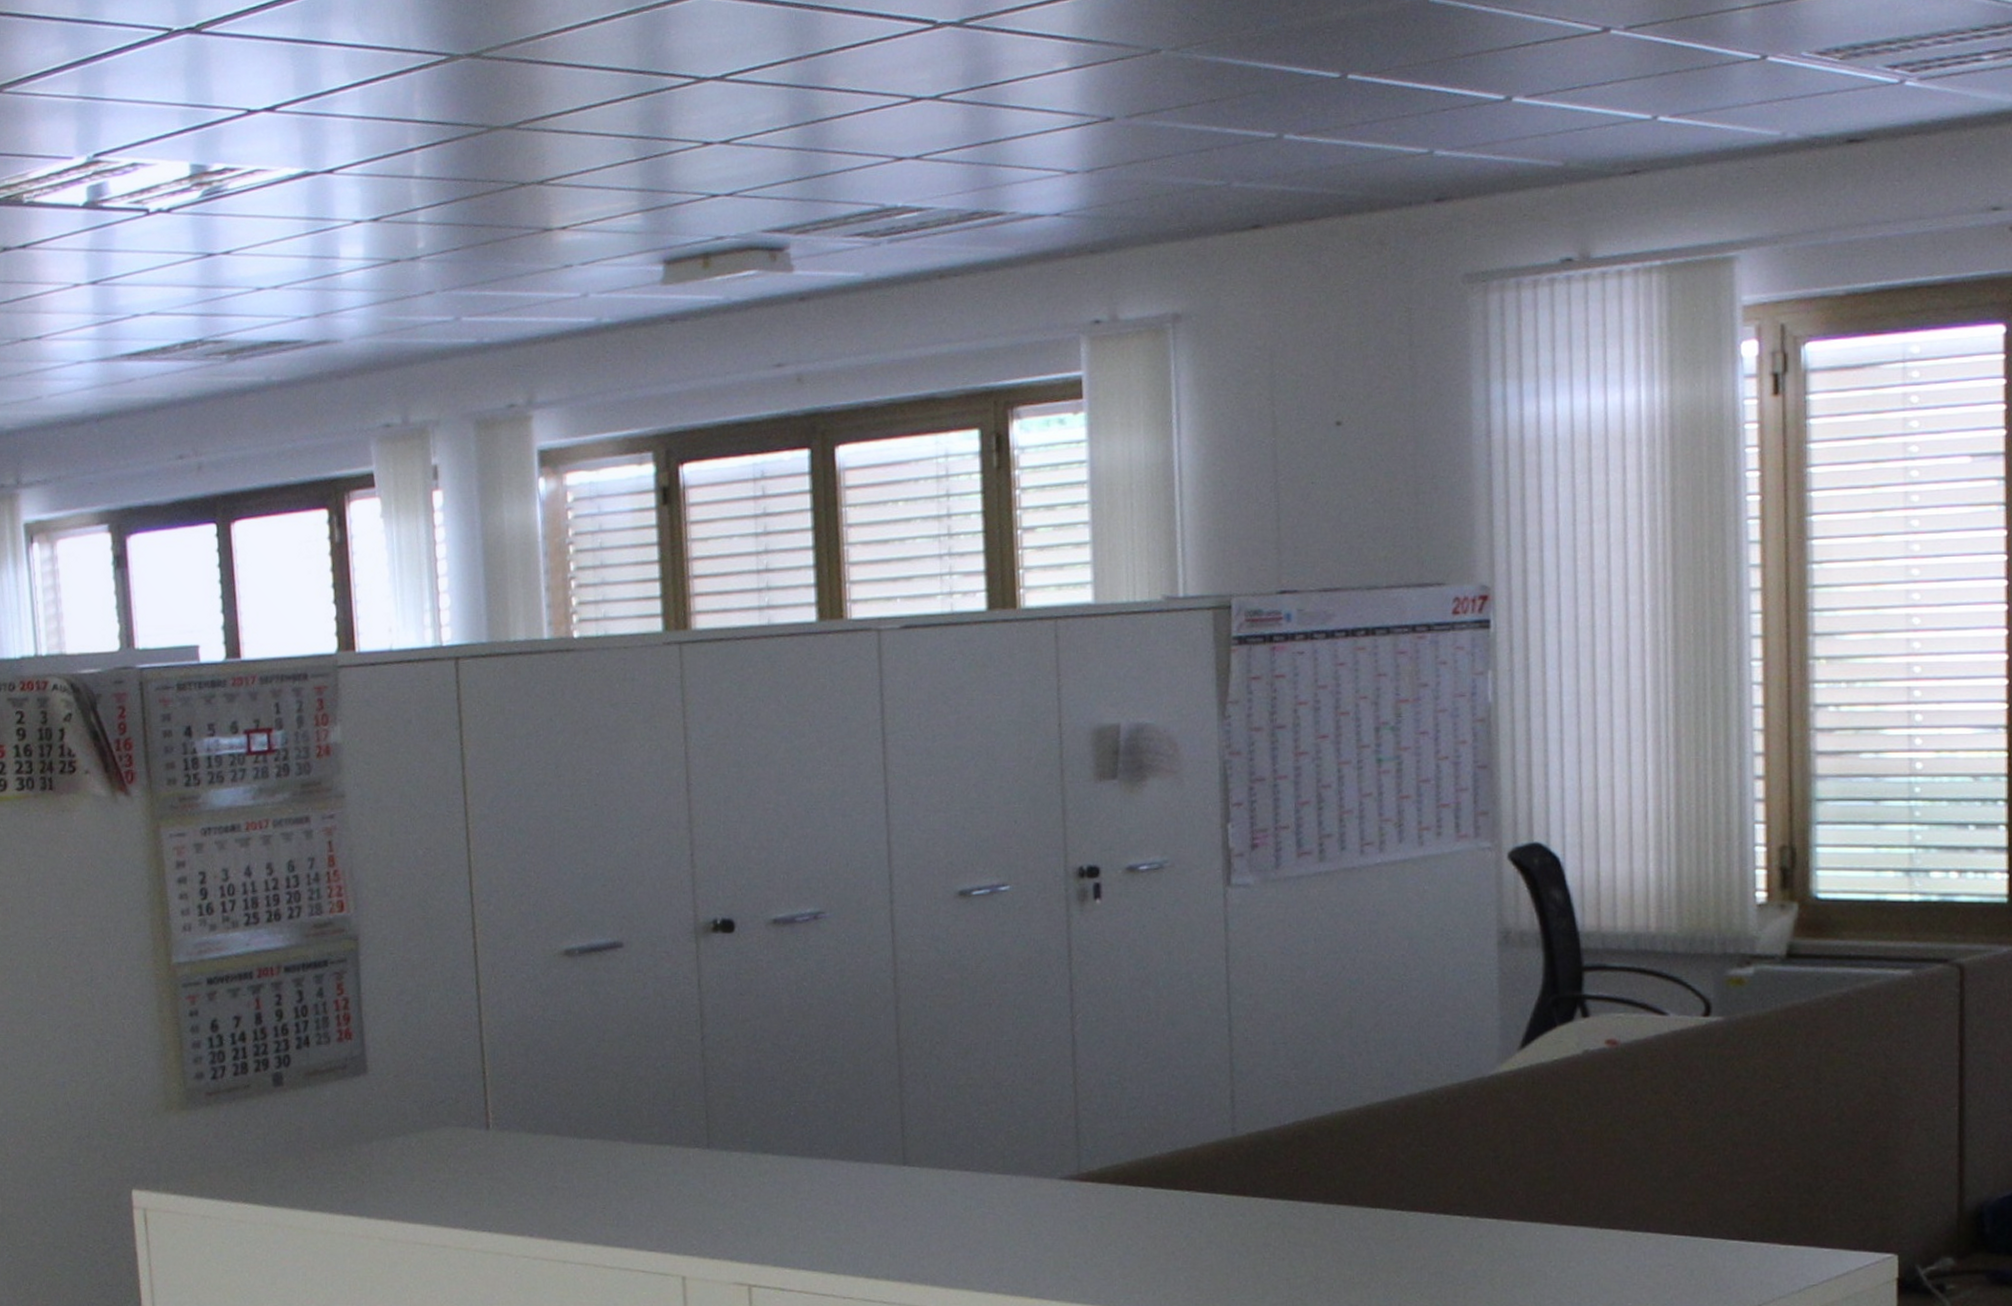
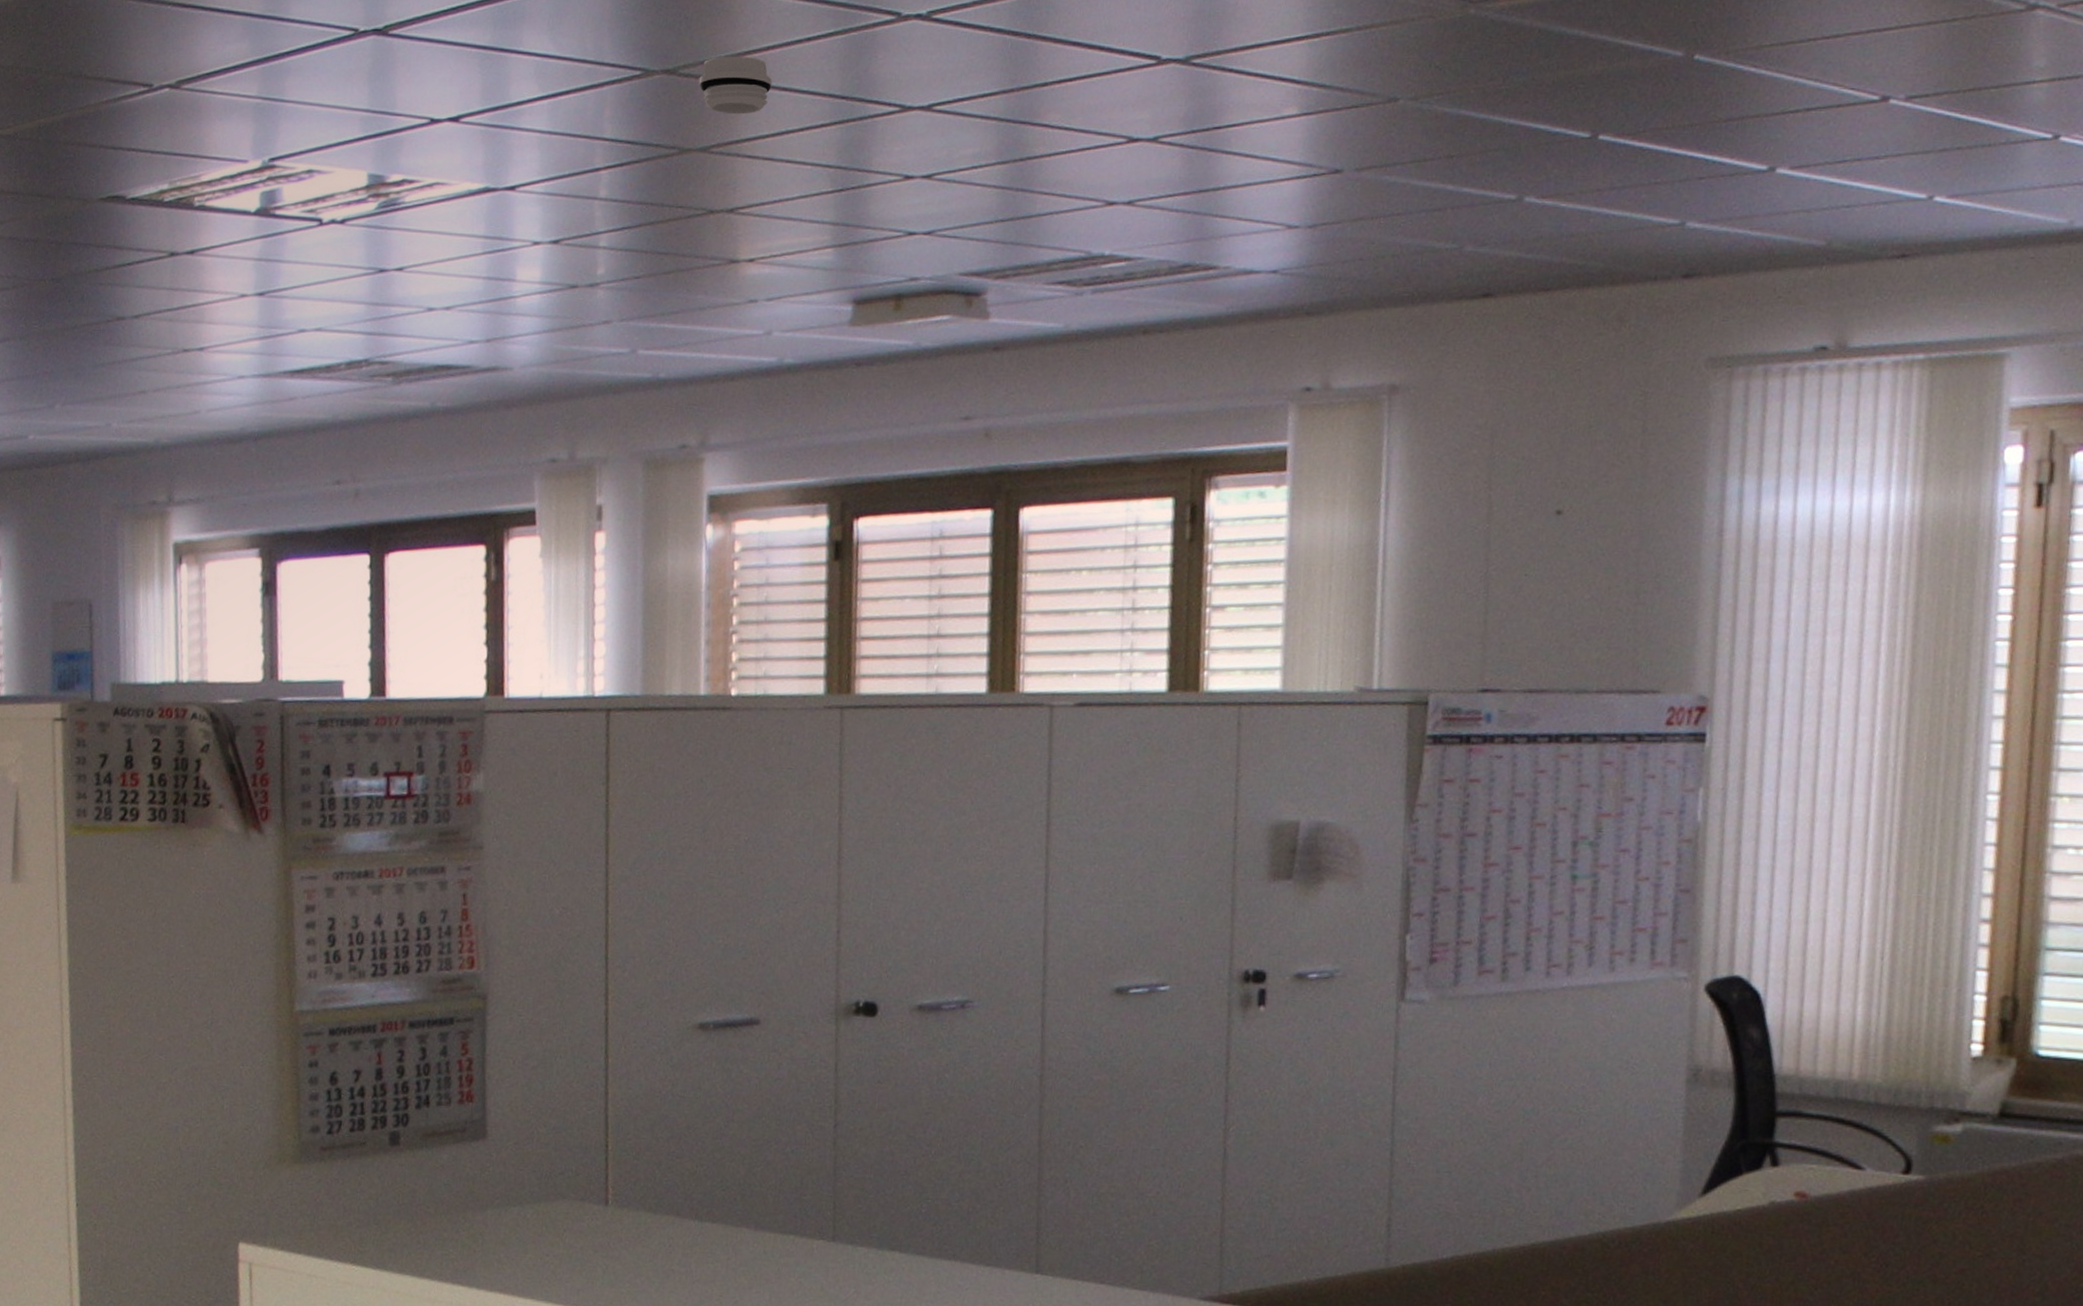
smoke detector: none [502,37,572,93] -> present [698,56,772,115]

